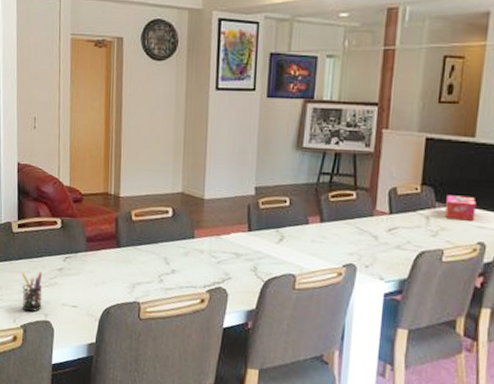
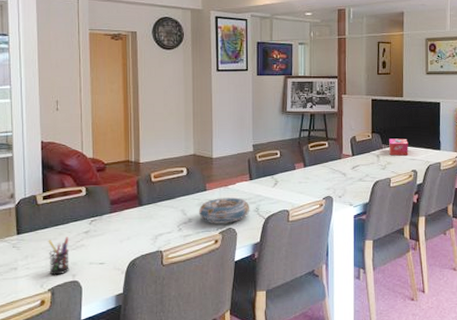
decorative bowl: none [184,248,247,281] -> present [199,197,250,224]

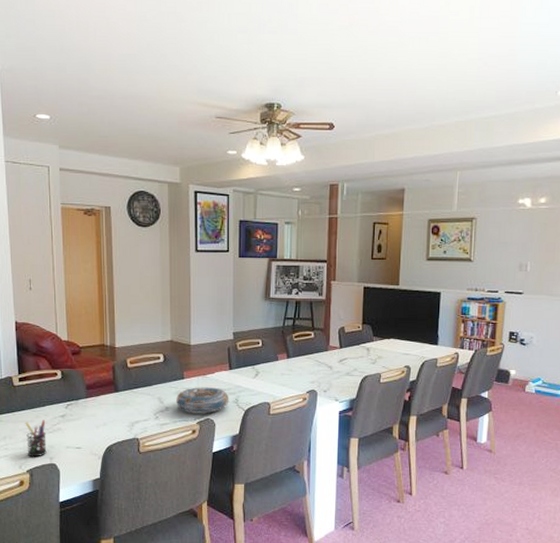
tissue box: present [389,138,409,156] -> none [381,331,402,350]

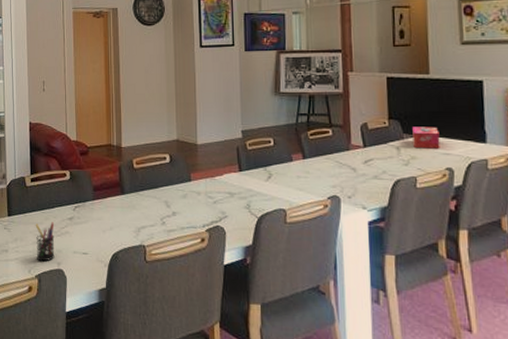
decorative bowl: present [176,387,229,414] -> none [183,190,240,220]
tissue box: none [381,331,402,350] -> present [412,127,440,149]

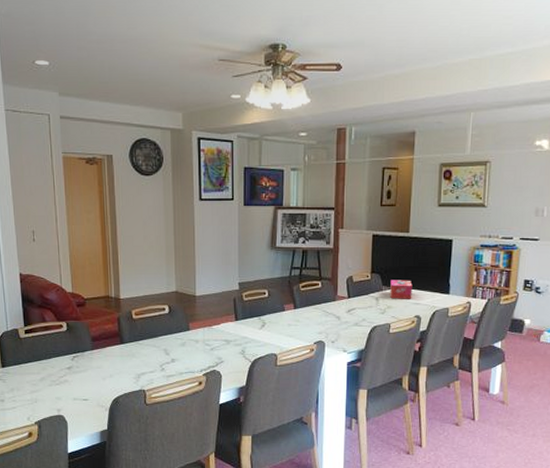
pen holder: present [35,222,55,262] -> none [32,372,54,409]

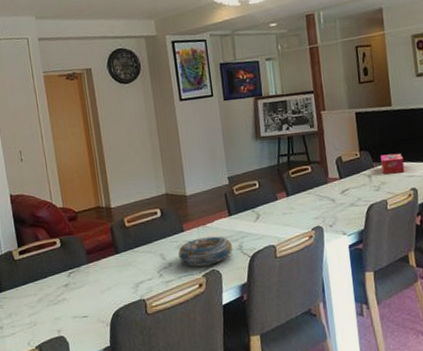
decorative bowl: none [182,338,236,365] -> present [178,236,233,267]

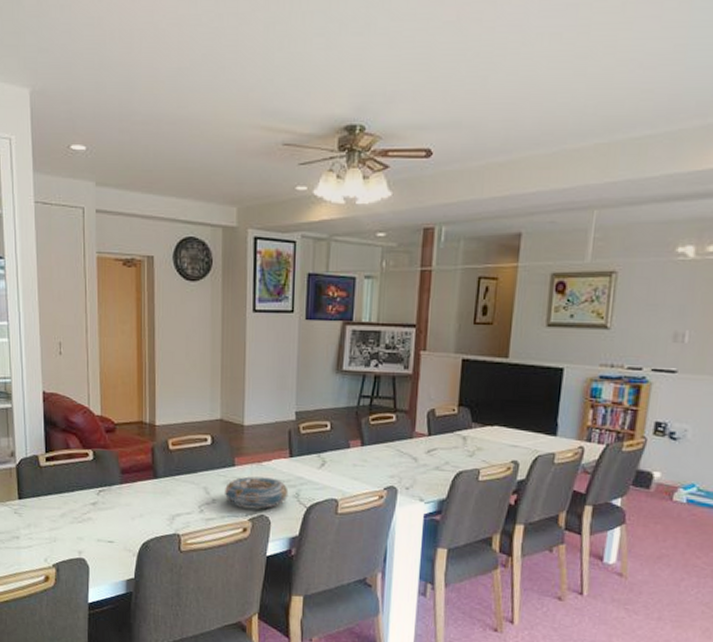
tissue box: present [380,153,405,175] -> none [481,415,510,440]

